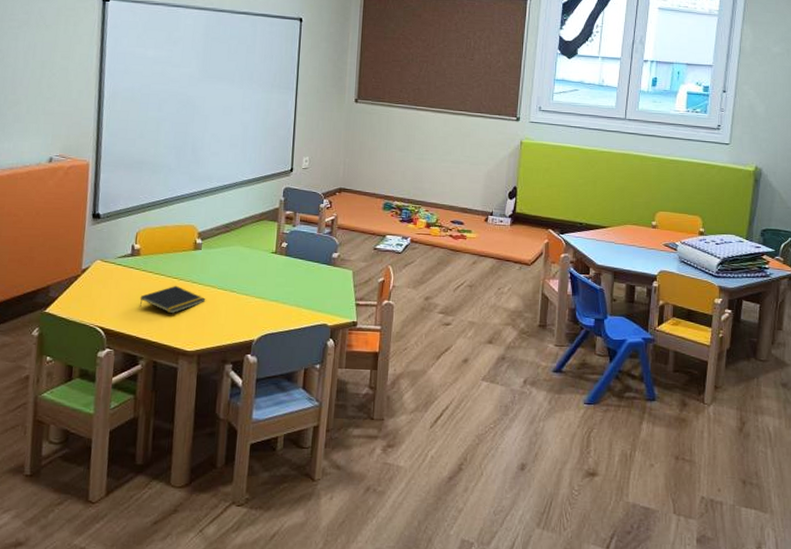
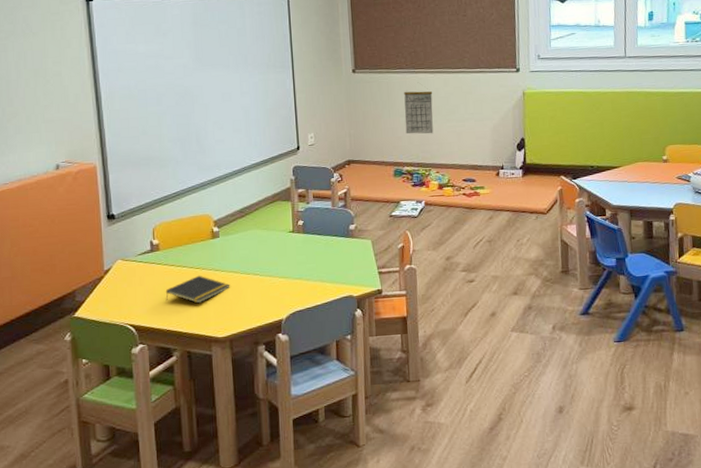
calendar: none [400,126,432,172] -> present [404,88,434,134]

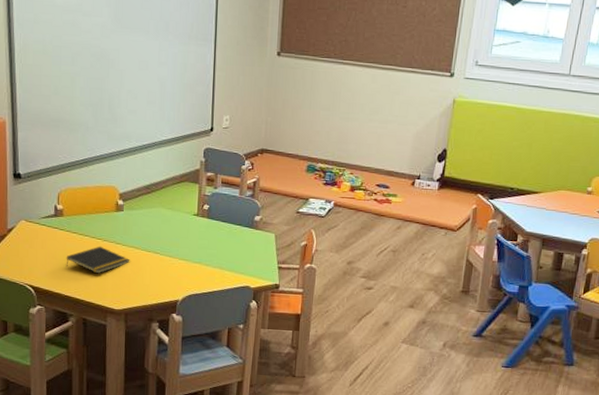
calendar: present [404,88,434,134] -> none [324,82,359,133]

